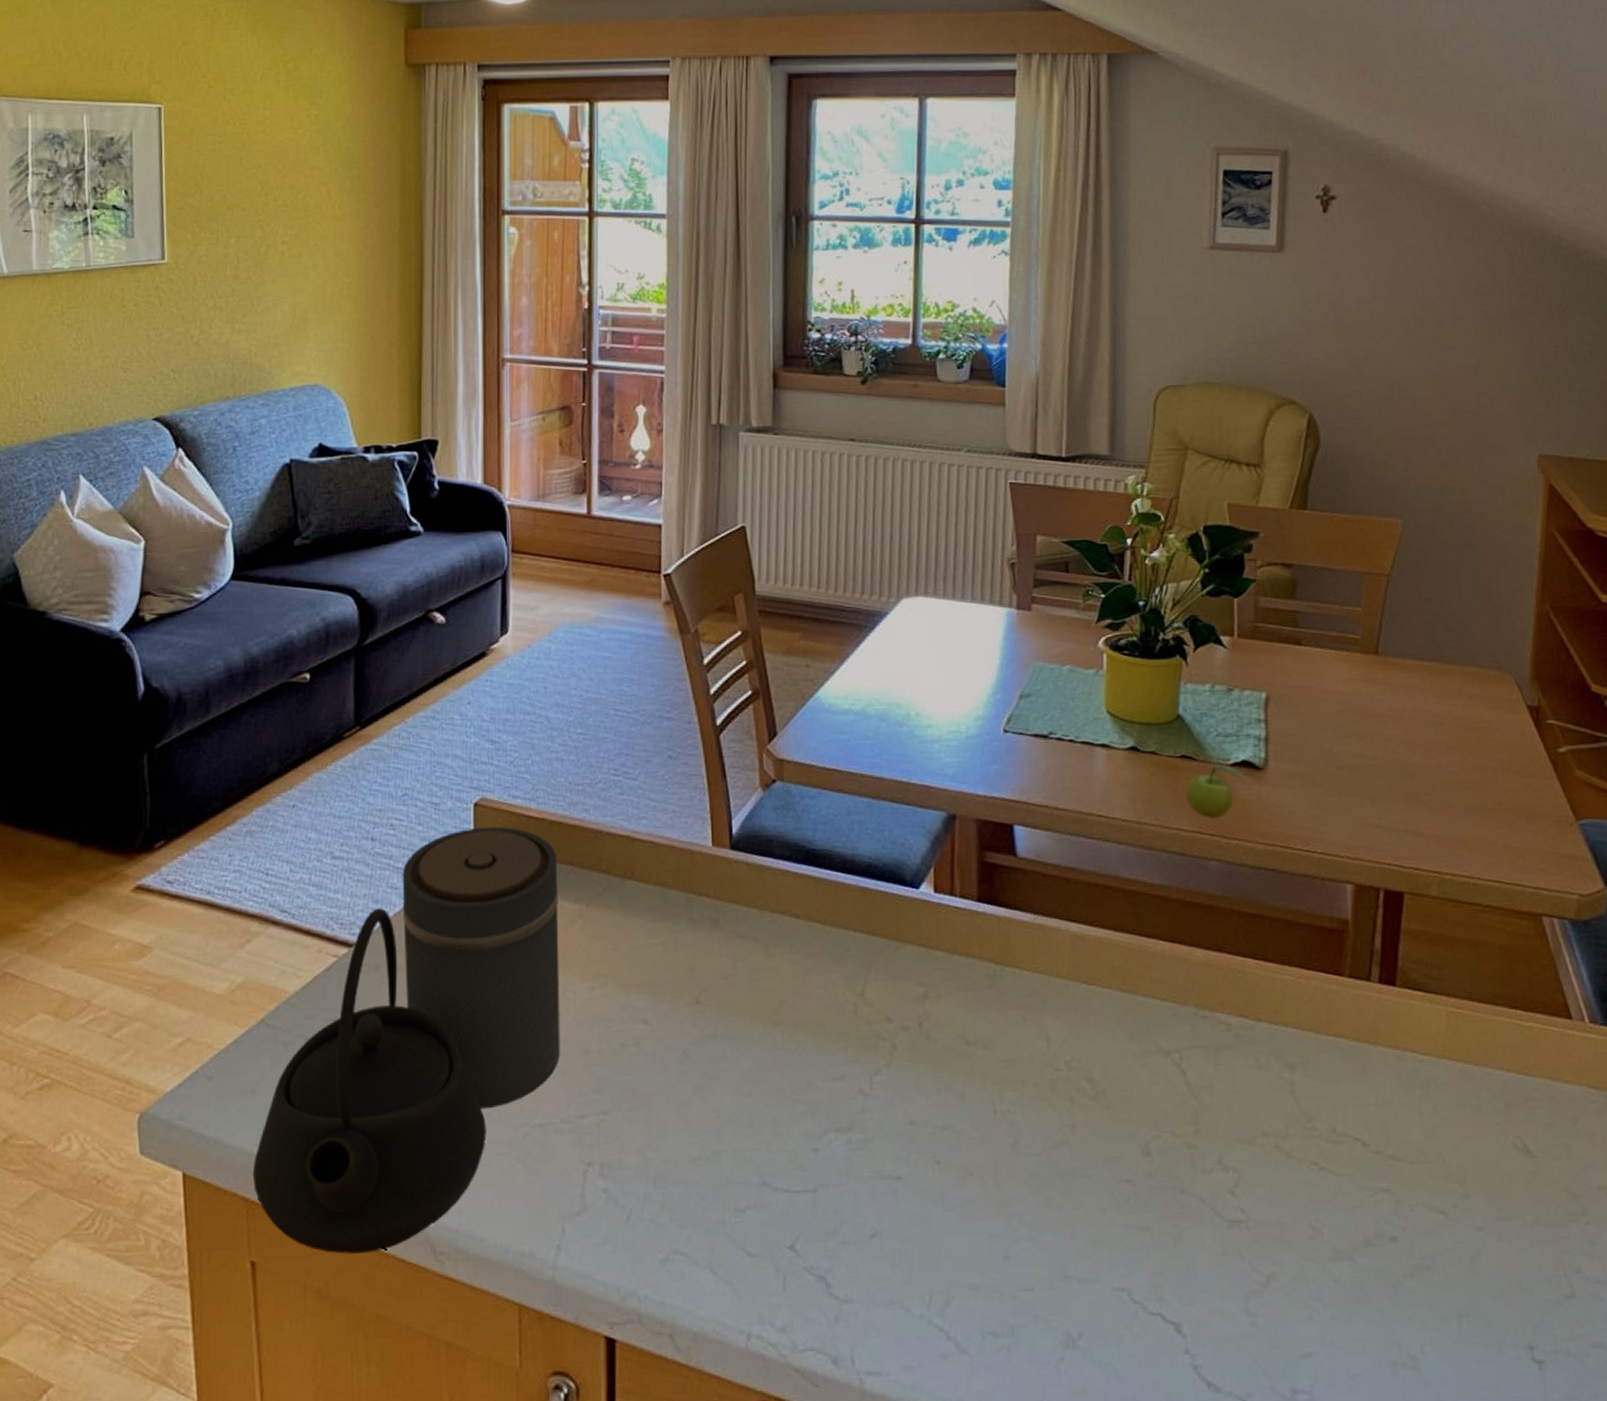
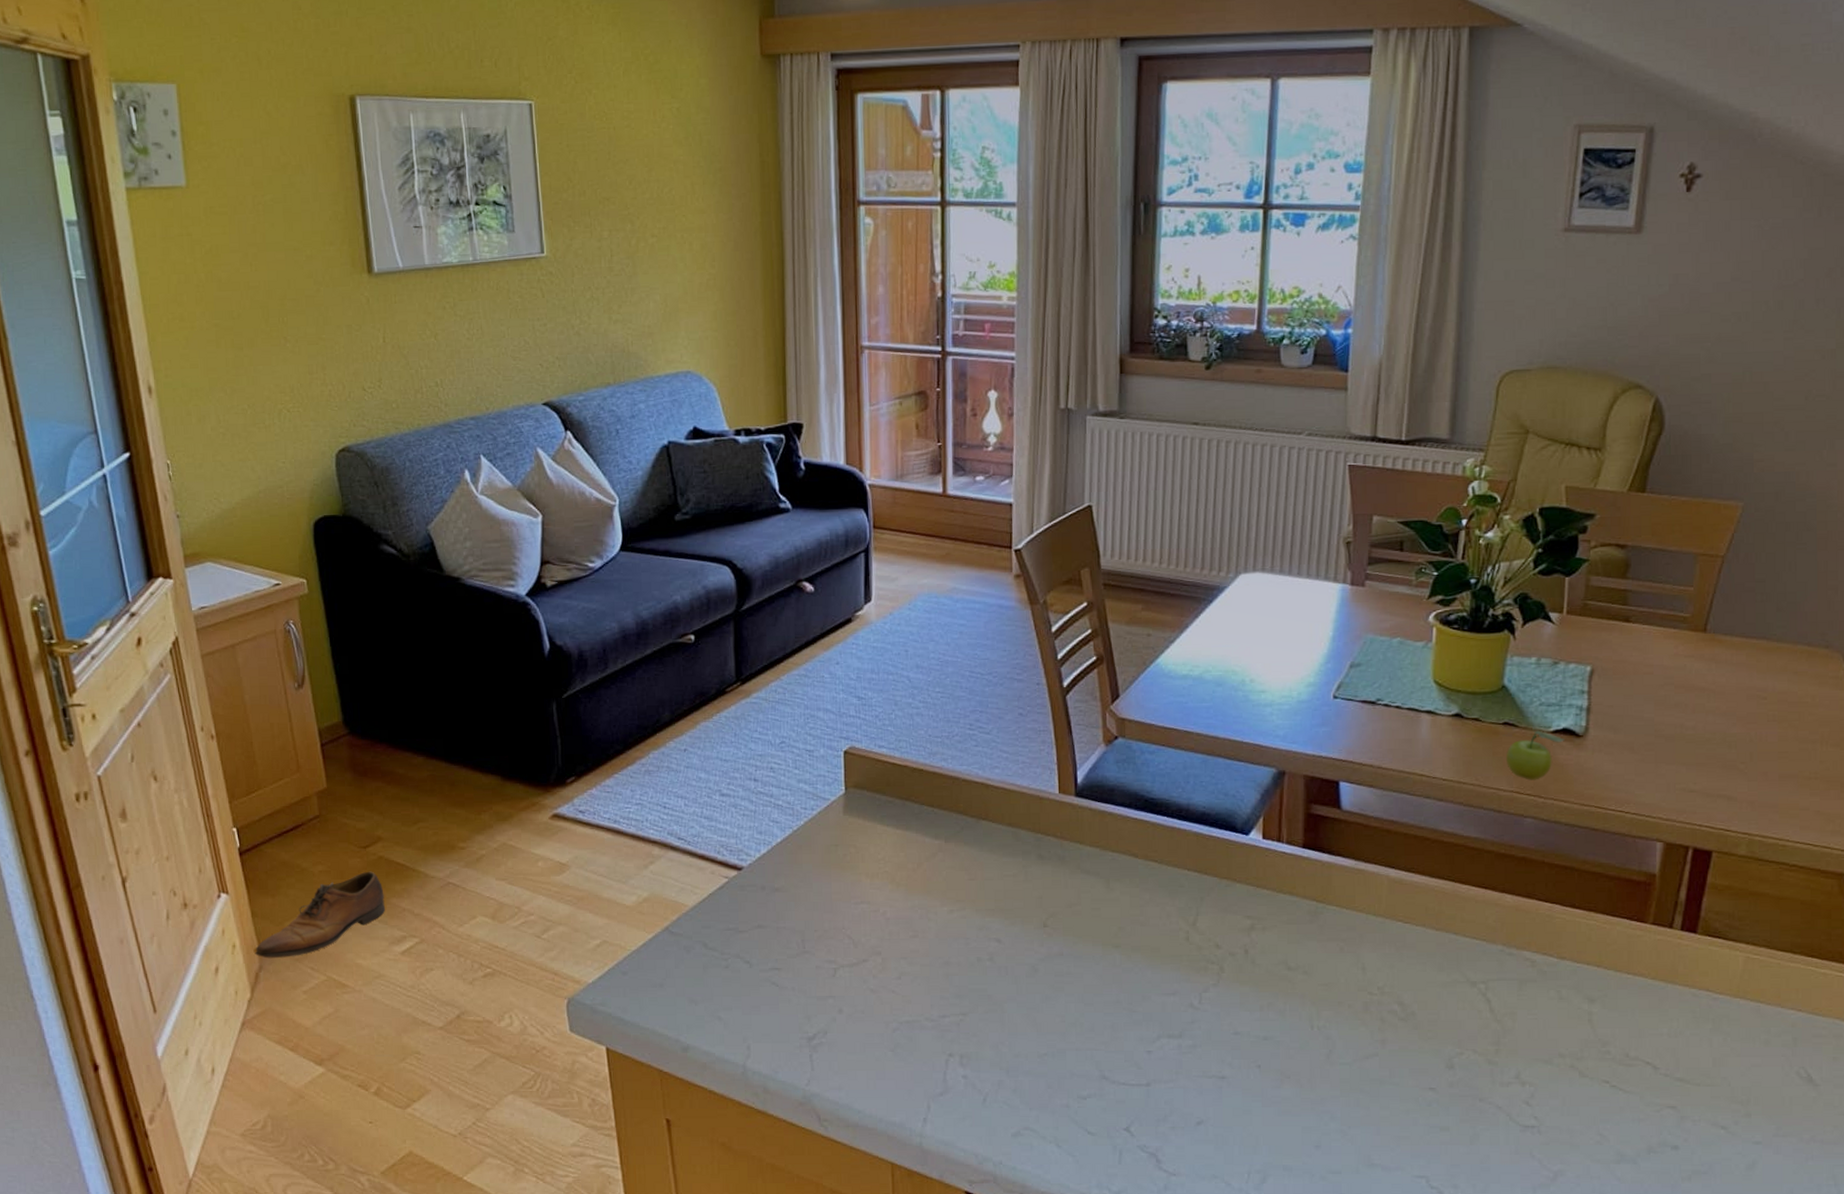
kettle: present [252,908,487,1254] -> none [664,838,861,1117]
cylinder: present [402,826,561,1110] -> none [782,771,925,1007]

